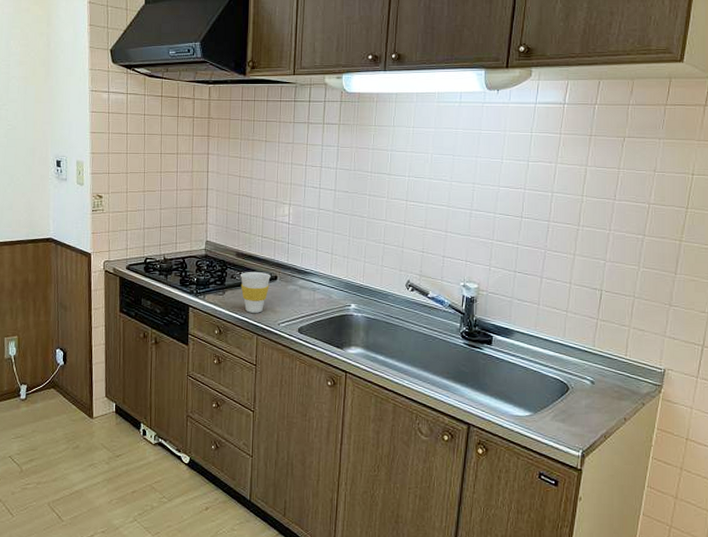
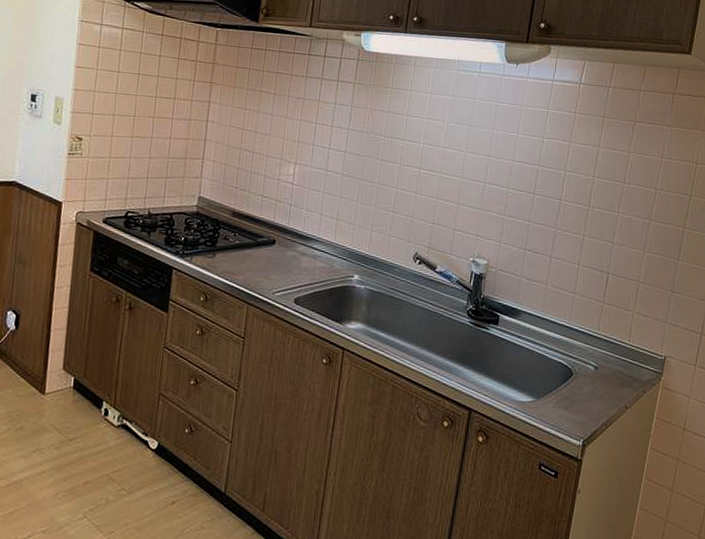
cup: present [240,271,271,313] -> none [233,233,269,280]

